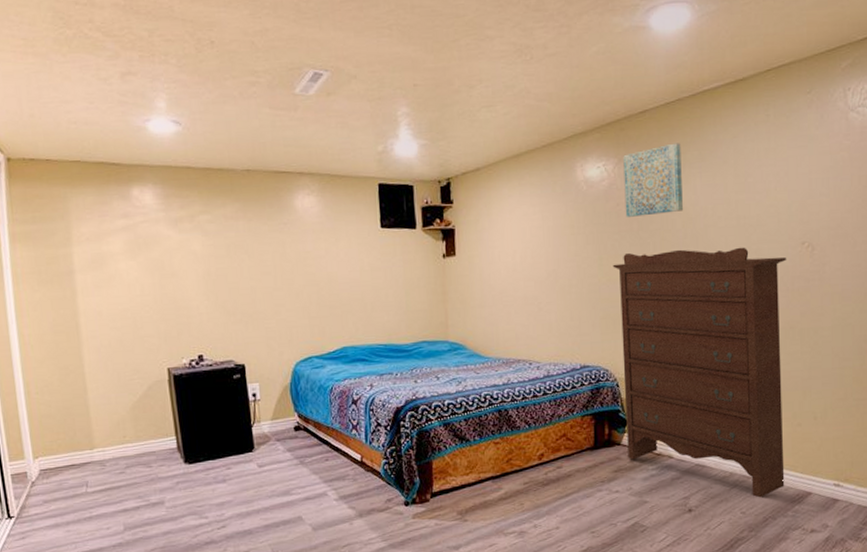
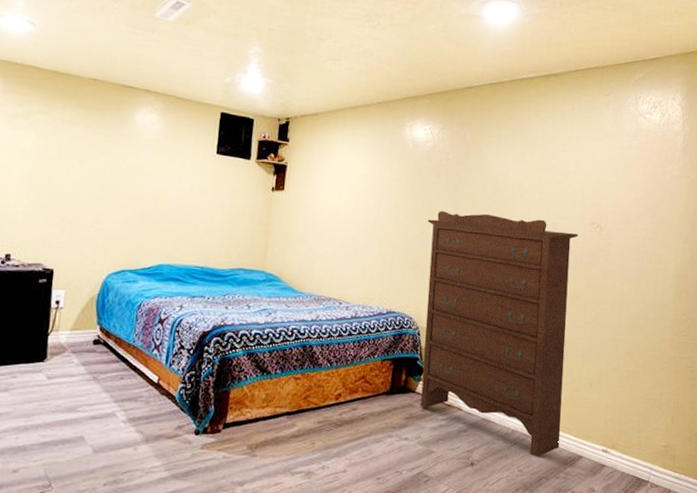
wall art: present [623,143,683,217] -> none [444,119,499,180]

